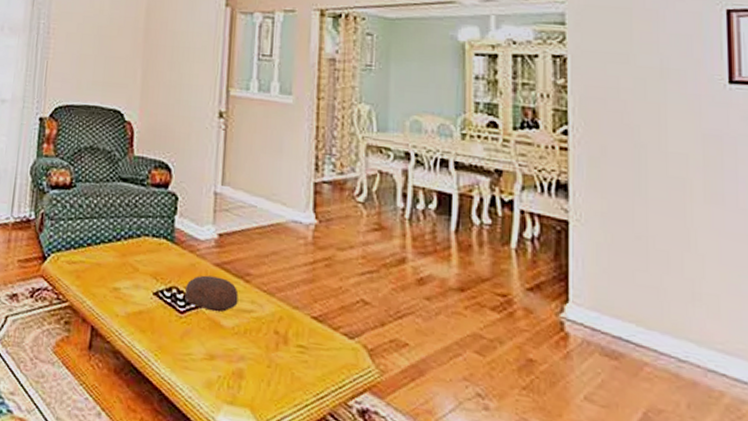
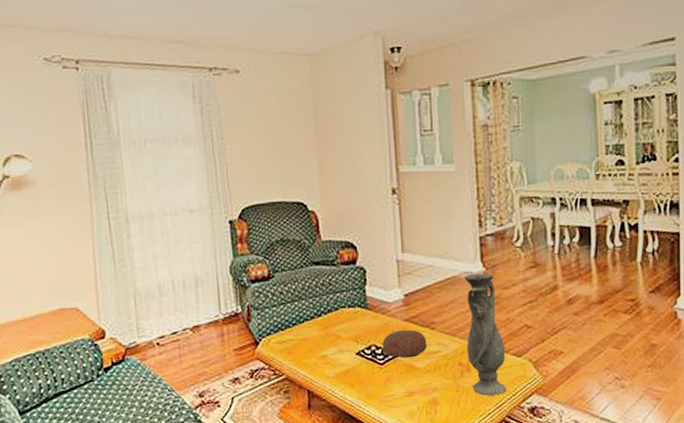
vase: none [285,224,334,383] -> present [464,272,507,396]

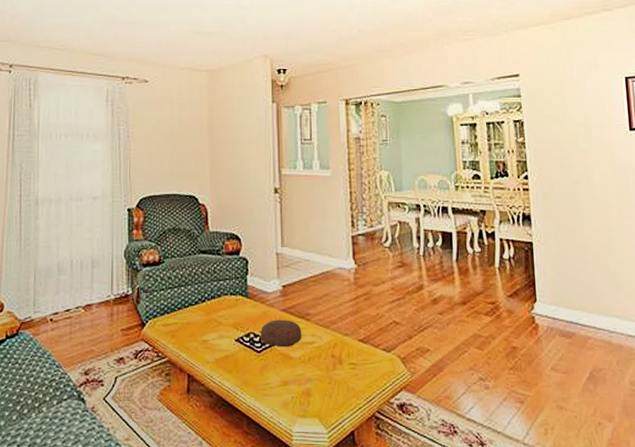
vase: present [464,272,507,396] -> none [337,269,377,389]

